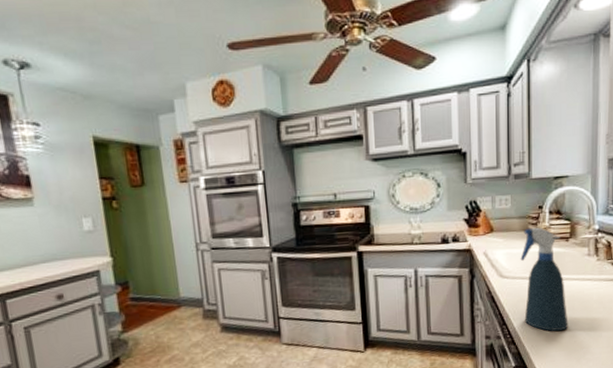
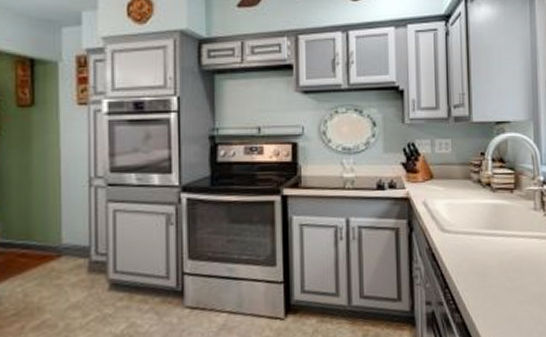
spray bottle: present [520,227,568,332] -> none [462,175,517,298]

